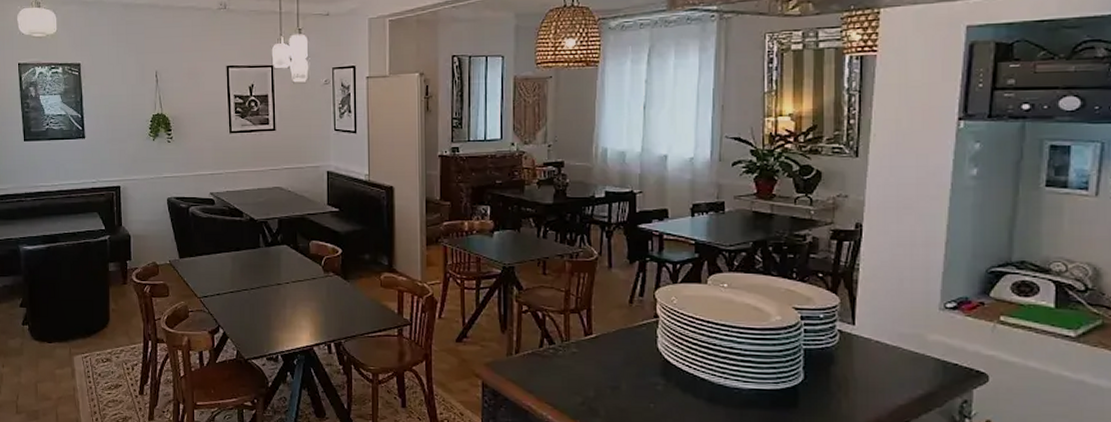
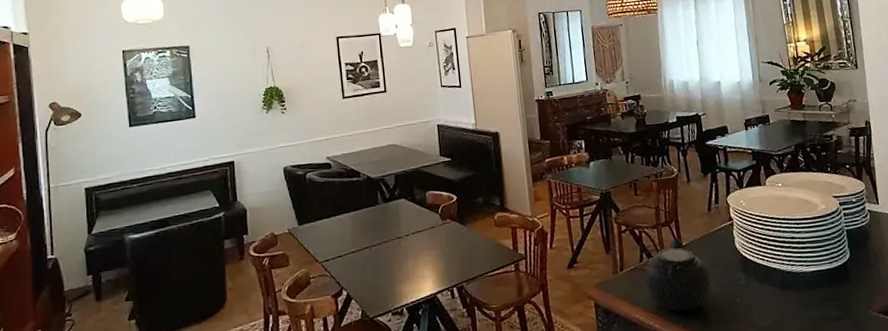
teapot: none [540,327,621,408] -> present [641,238,711,313]

